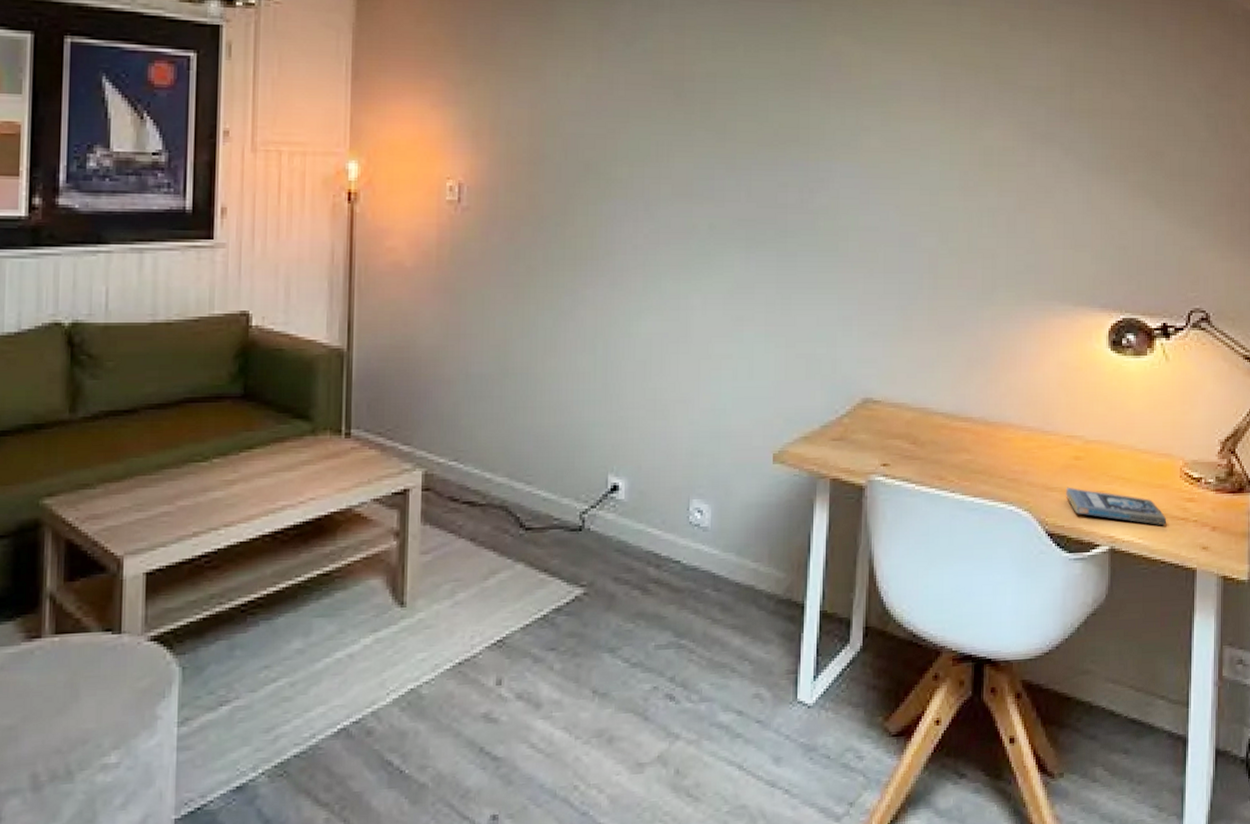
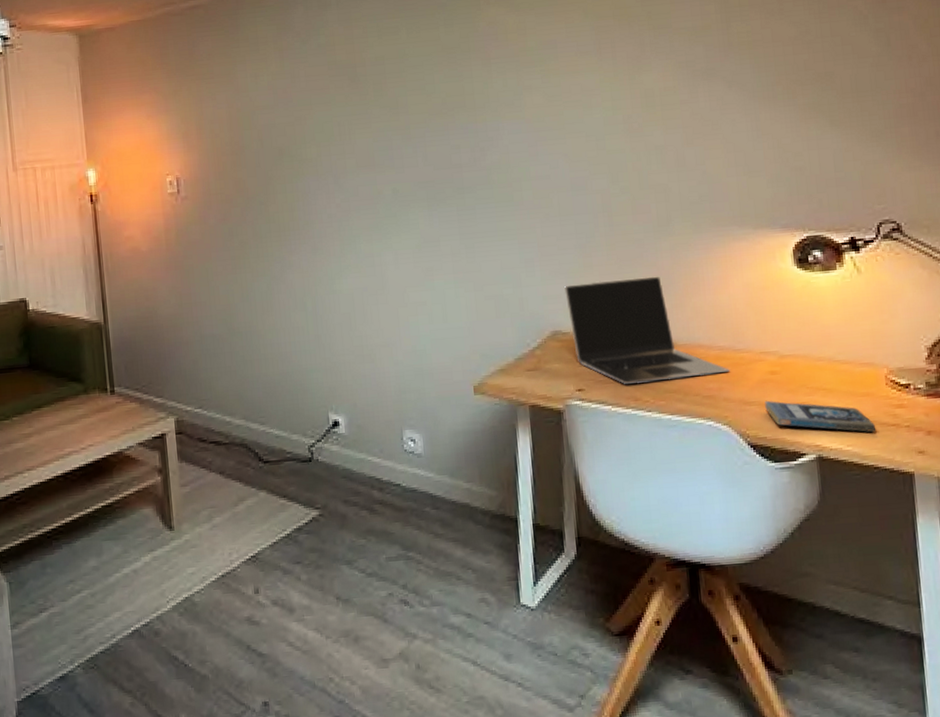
laptop: none [880,347,1037,461] -> present [564,276,731,384]

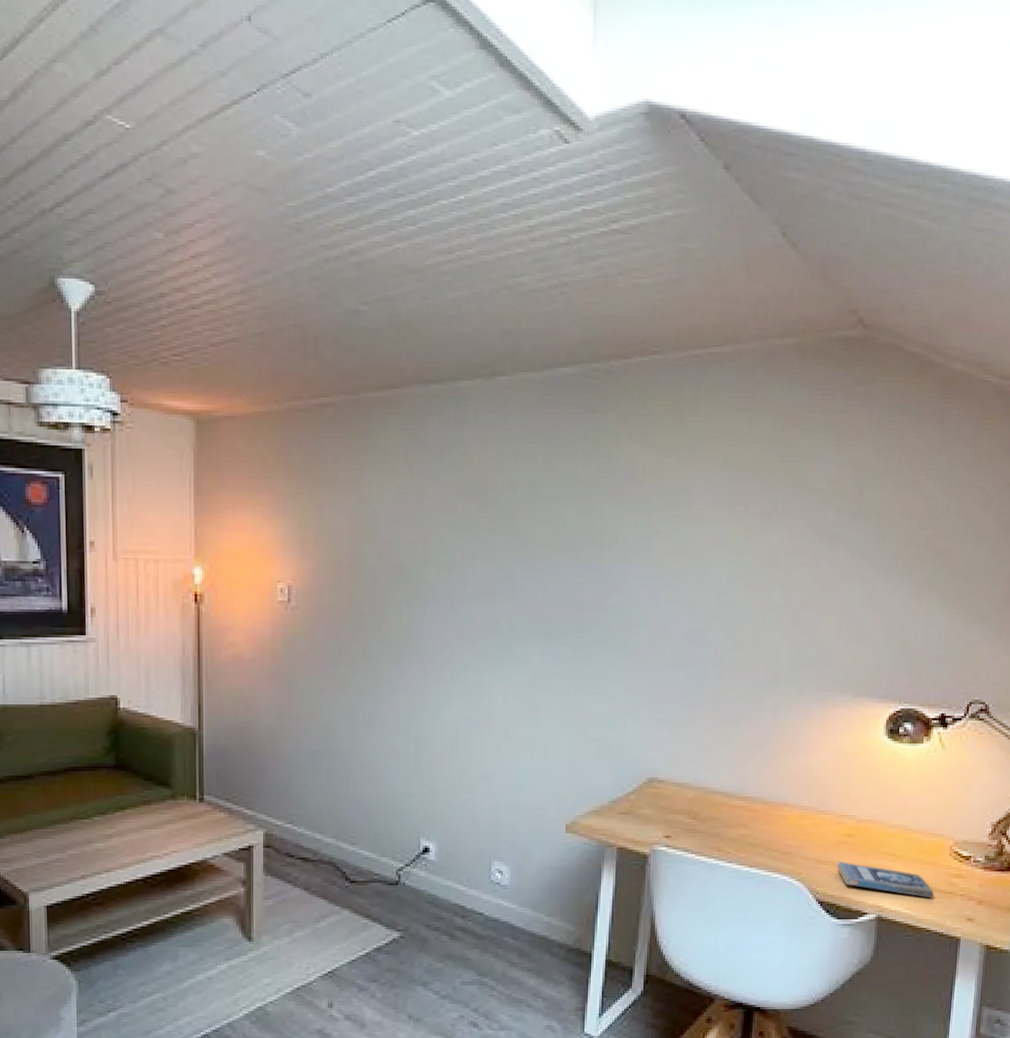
laptop: present [564,276,731,384] -> none [665,733,811,835]

